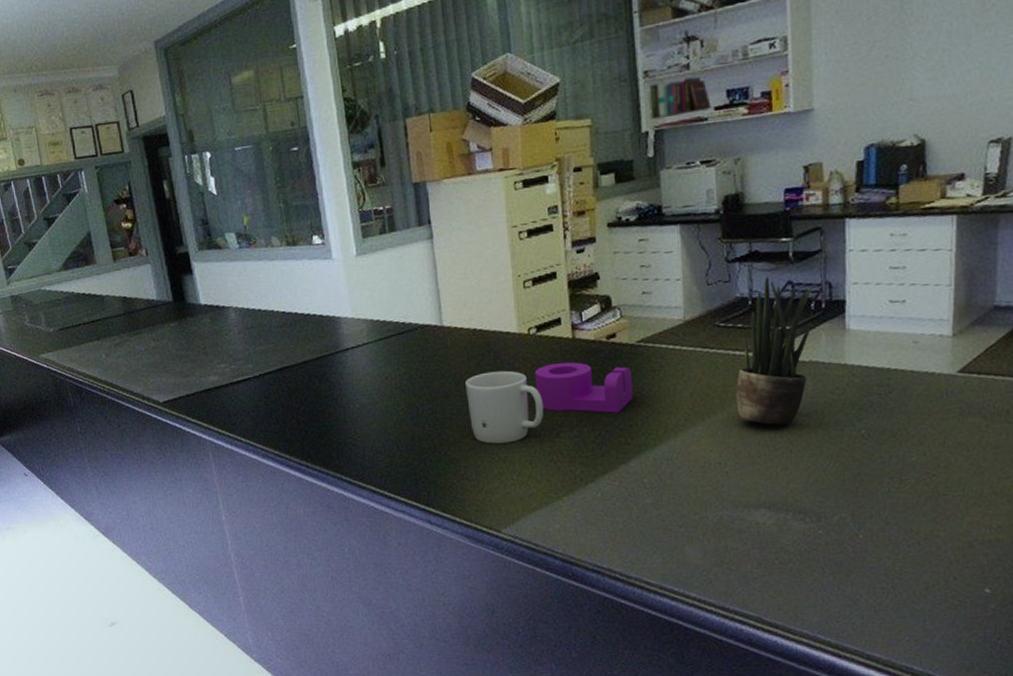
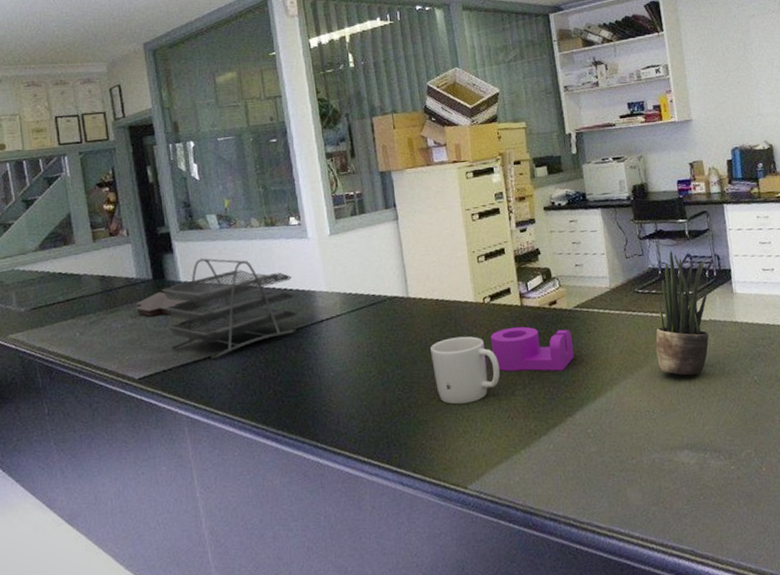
papers: none [157,315,221,340] -> present [135,292,201,317]
file organizer: none [182,280,321,386] -> present [161,258,297,360]
books: present [647,76,711,120] -> none [568,92,617,125]

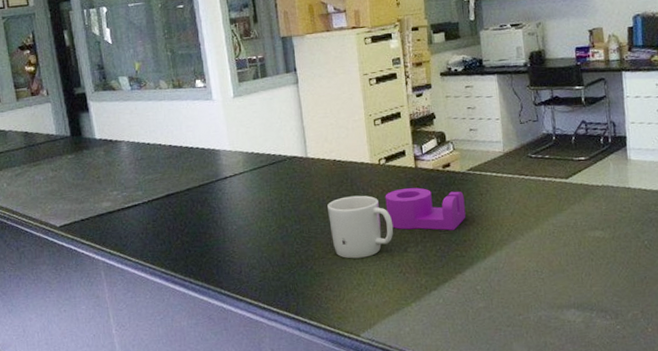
papers: present [135,292,201,317] -> none [55,148,114,170]
file organizer: present [161,258,297,360] -> none [78,117,203,211]
potted plant: present [655,250,709,376] -> none [546,116,602,238]

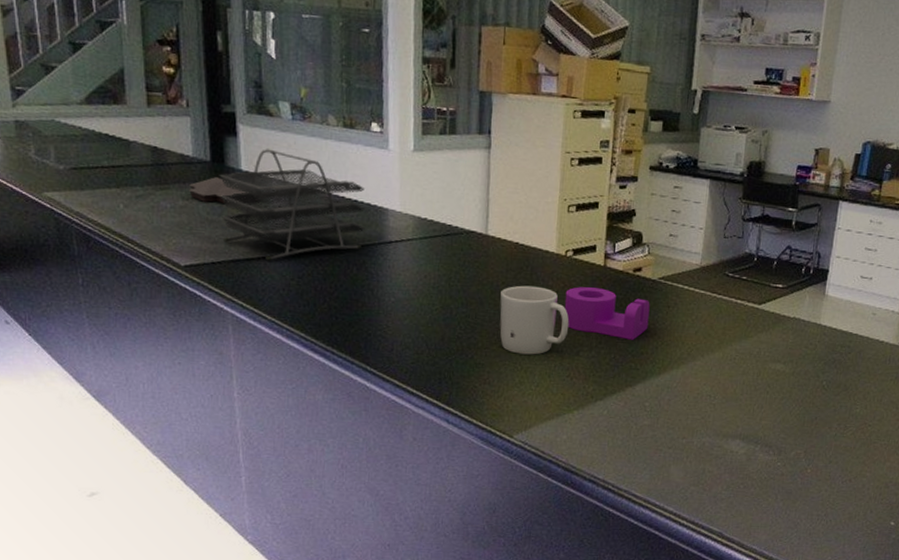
papers: none [55,148,114,170] -> present [188,177,261,204]
file organizer: none [78,117,203,211] -> present [219,149,365,261]

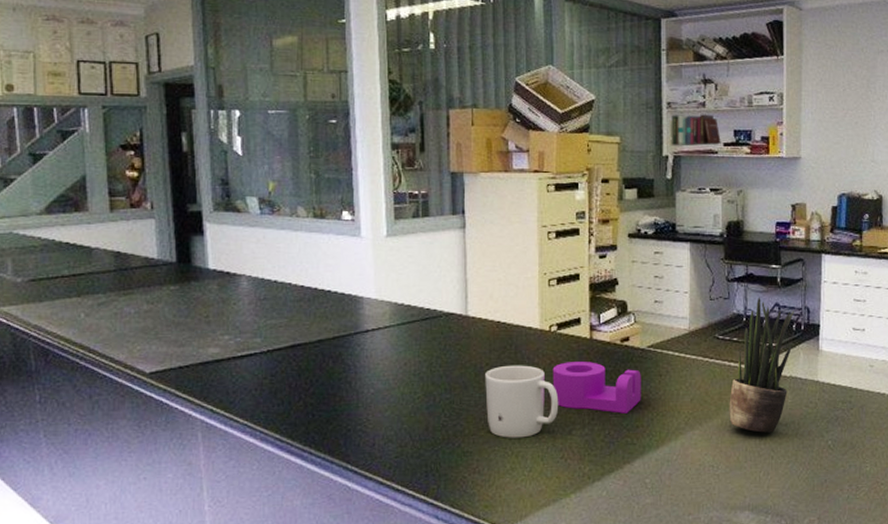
papers: present [188,177,261,204] -> none [153,278,230,304]
file organizer: present [219,149,365,261] -> none [185,245,340,361]
books: none [699,48,752,82] -> present [669,114,721,147]
potted plant: none [730,238,805,369] -> present [729,297,794,433]

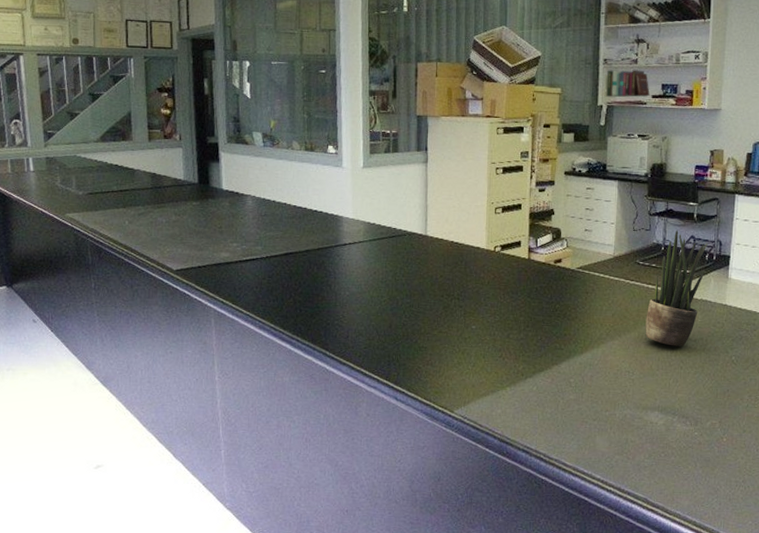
mug: present [485,365,559,438] -> none [439,278,500,339]
tape dispenser: present [552,362,641,414] -> none [495,277,571,323]

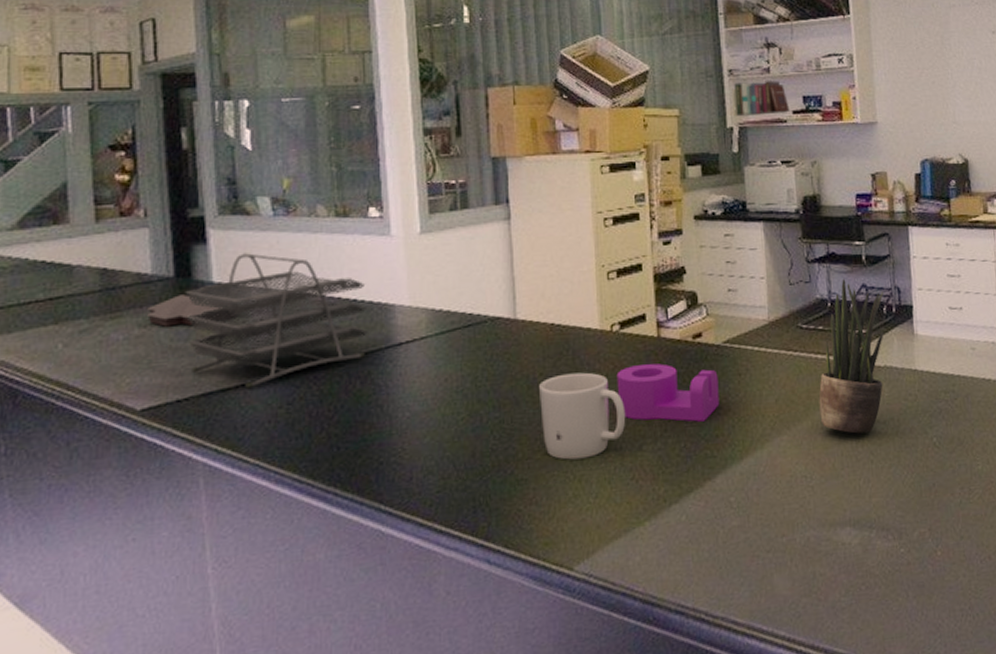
papers: none [179,196,238,217] -> present [145,294,238,327]
file organizer: none [204,171,324,264] -> present [185,253,368,389]
mug: none [439,278,500,339] -> present [539,372,626,460]
tape dispenser: none [495,277,571,323] -> present [616,363,720,422]

